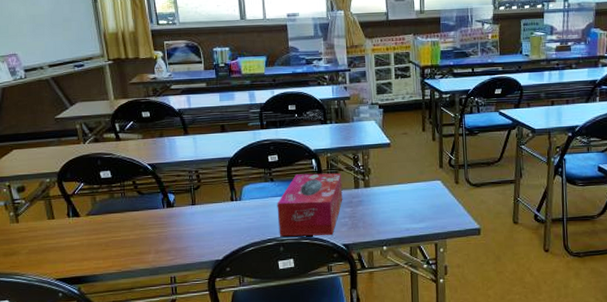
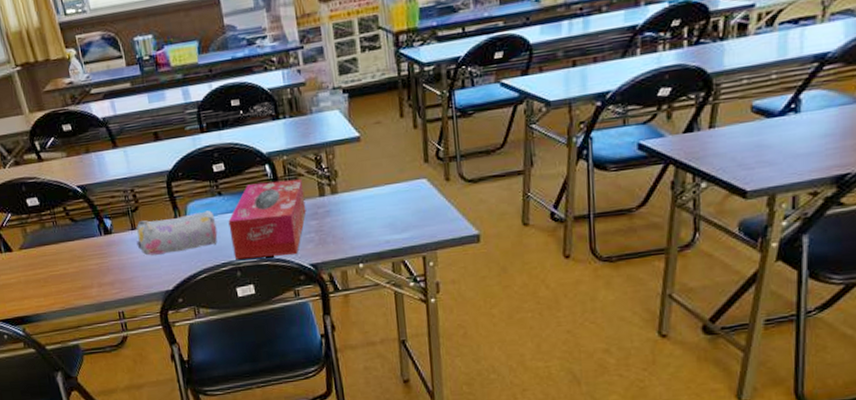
pencil case: none [195,193,267,228] -> present [136,210,218,256]

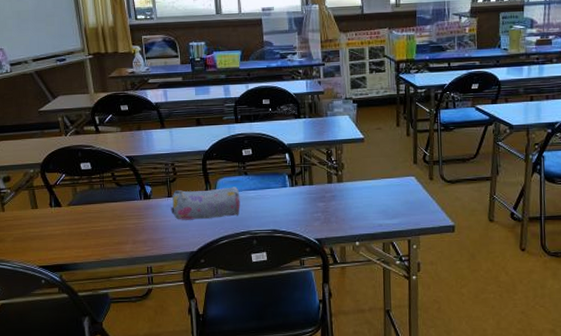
tissue box: present [228,179,307,260] -> none [250,167,316,230]

